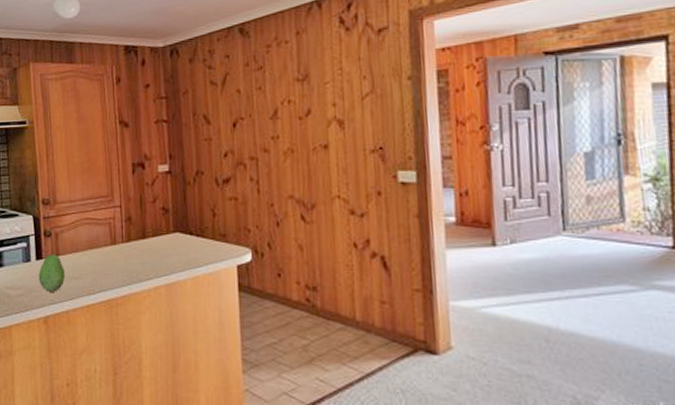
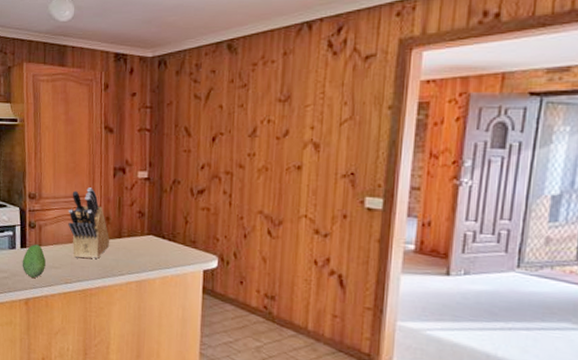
knife block: none [87,187,134,265] -> present [68,187,110,259]

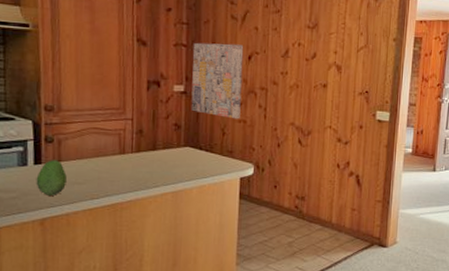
knife block: present [68,187,110,259] -> none [94,100,144,172]
wall art: none [154,125,208,207] -> present [191,42,244,119]

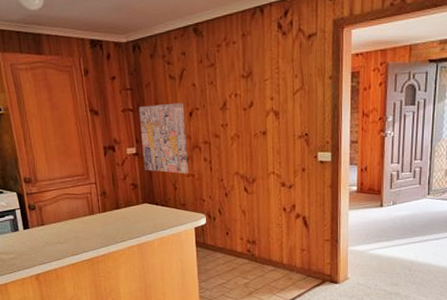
fruit: present [36,160,67,196] -> none [27,224,51,255]

